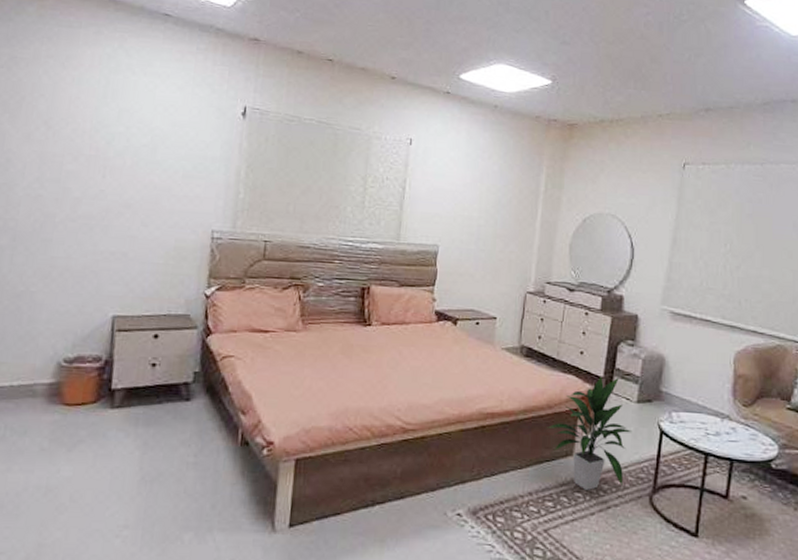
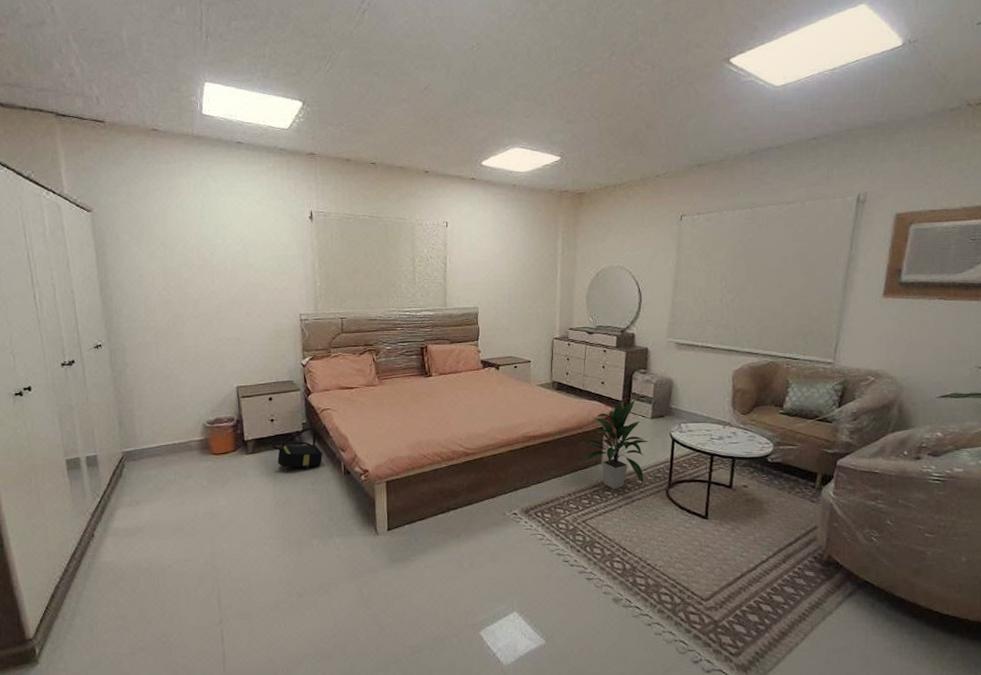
backpack: none [147,378,216,434] -> present [271,427,323,468]

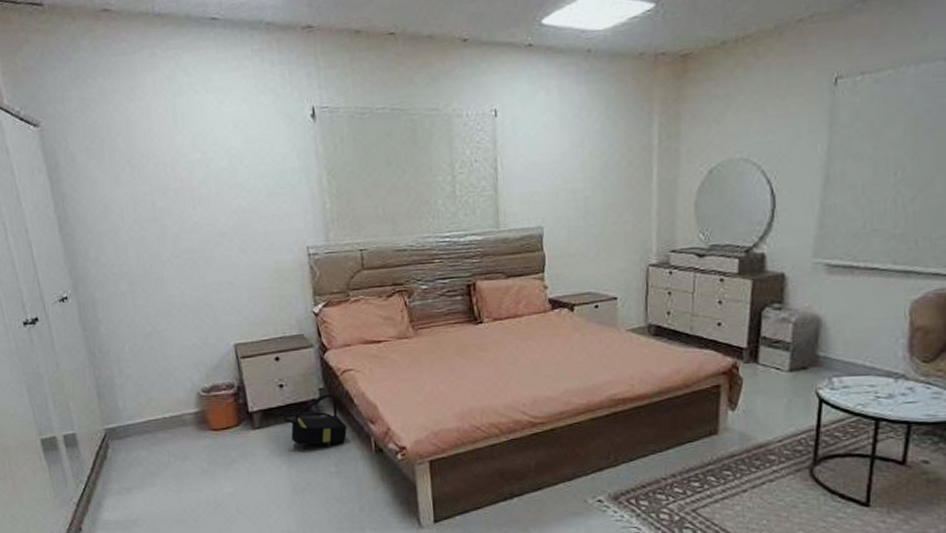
indoor plant: present [579,400,649,489] -> none [686,347,786,468]

